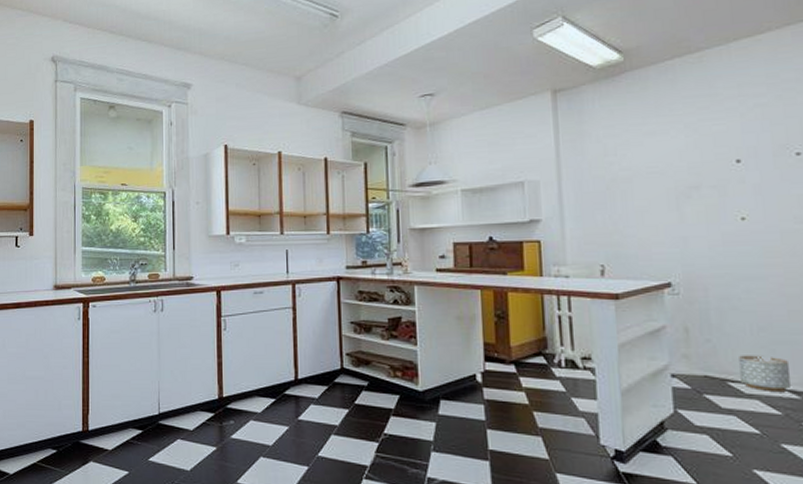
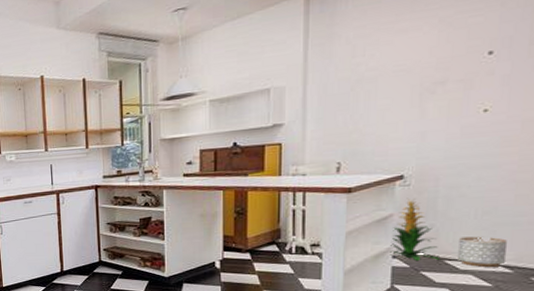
indoor plant: none [667,309,723,381] -> present [390,199,441,260]

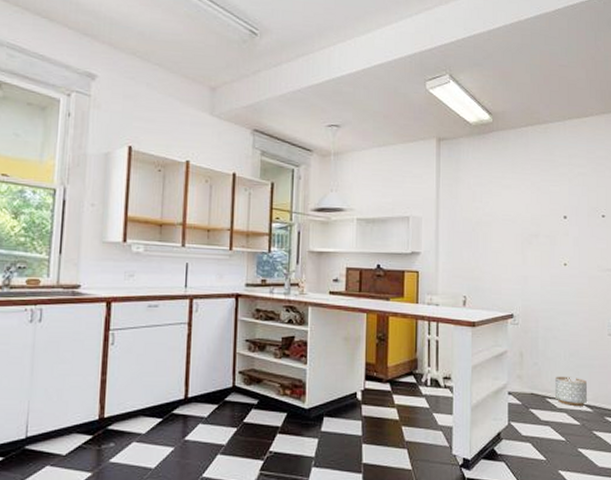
indoor plant: present [390,199,441,260] -> none [506,337,543,397]

